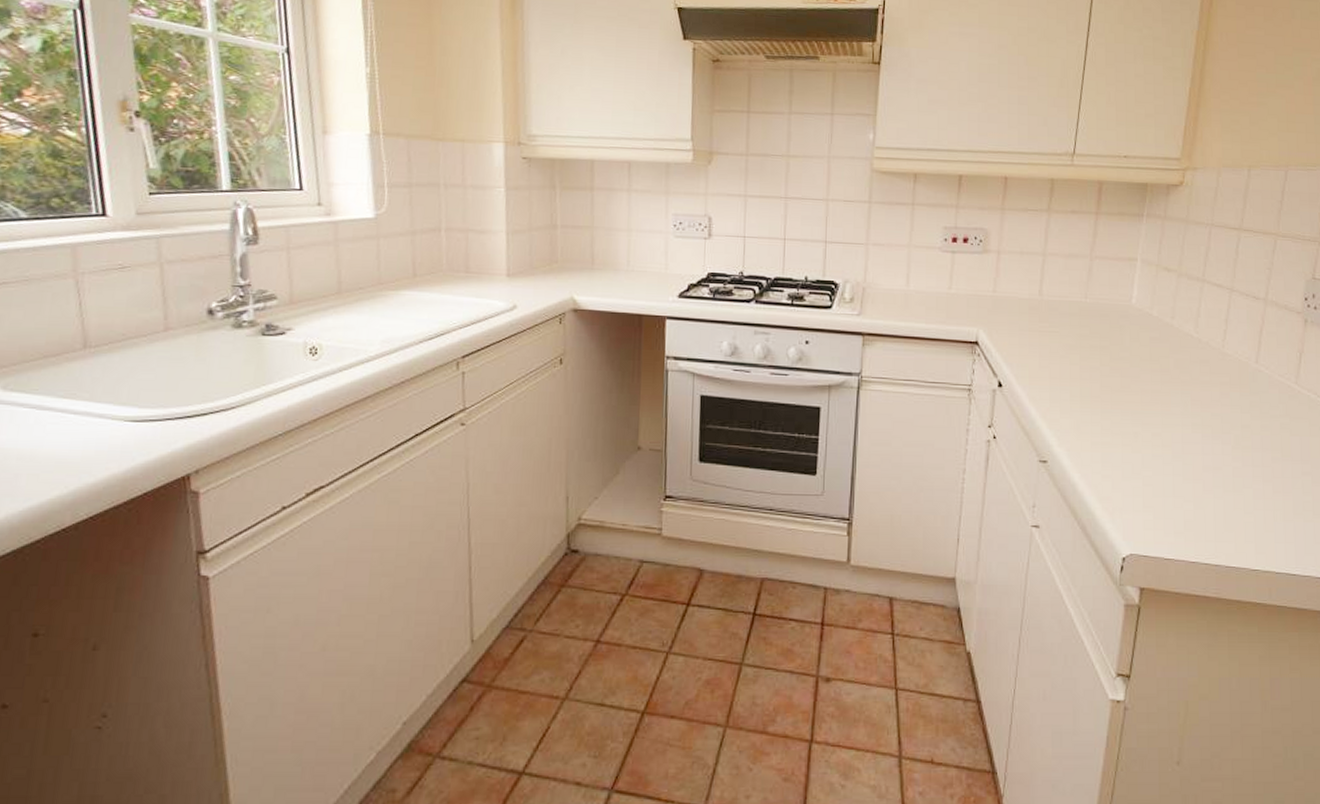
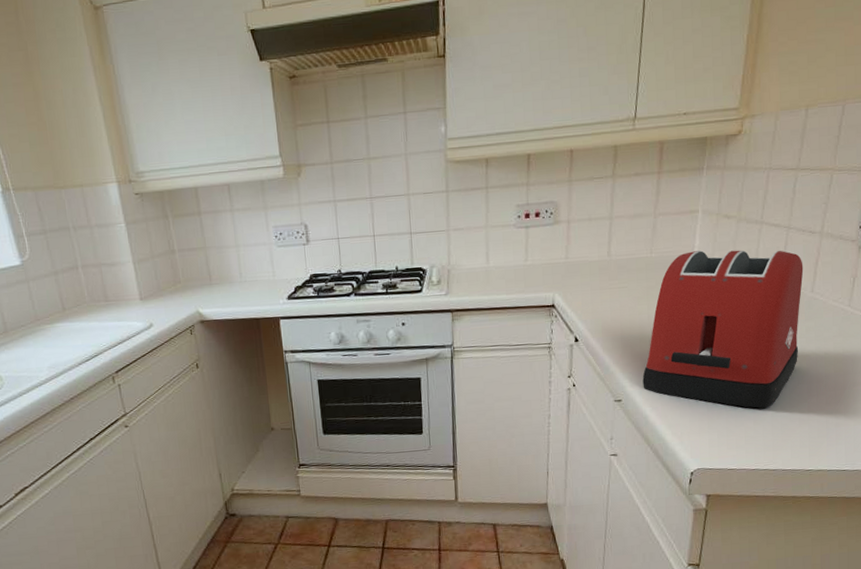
toaster: none [1071,302,1247,489] -> present [642,250,804,408]

